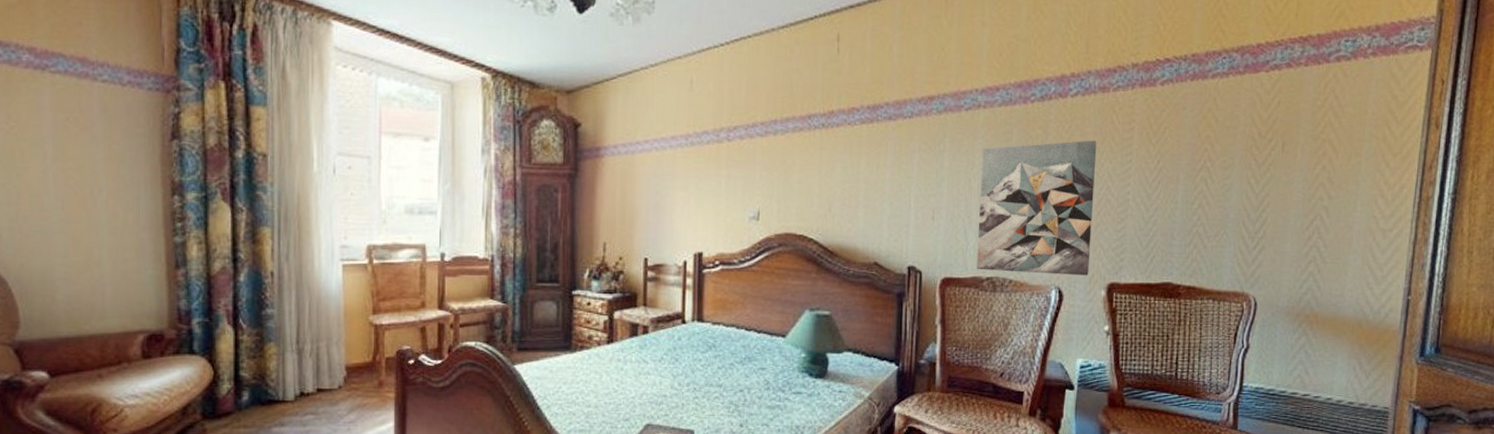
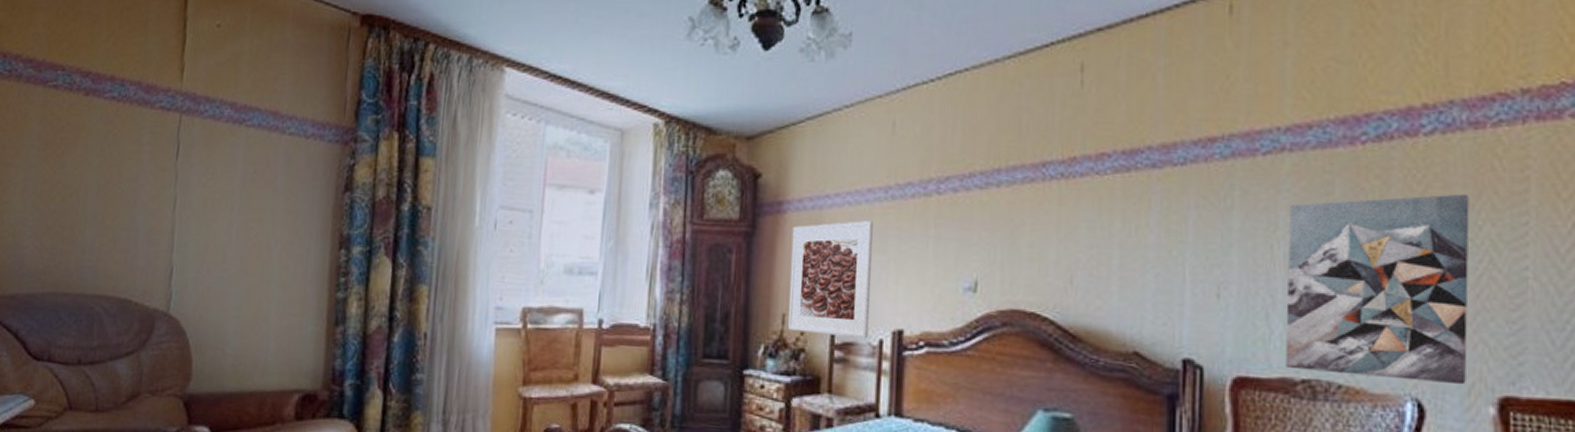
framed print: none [608,163,677,261] -> present [788,221,873,339]

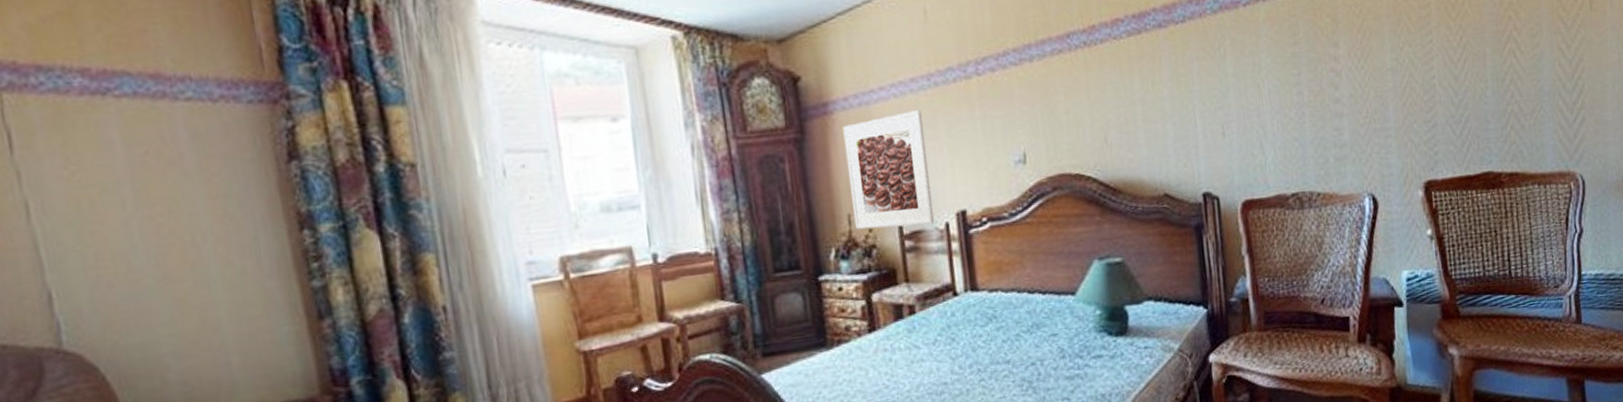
wall art: present [1286,194,1470,385] -> none [1268,22,1402,187]

